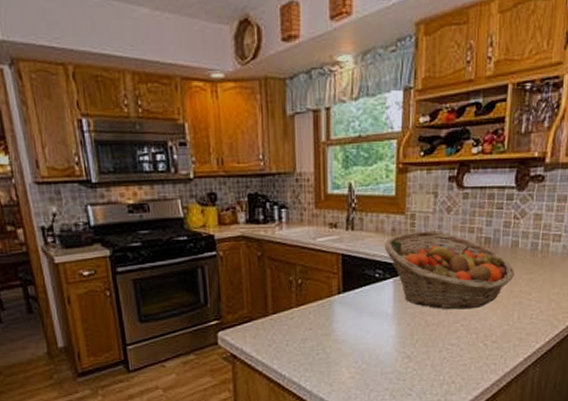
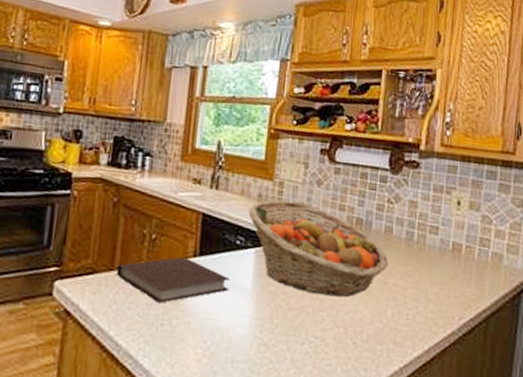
notebook: none [271,296,373,337] -> present [116,257,231,303]

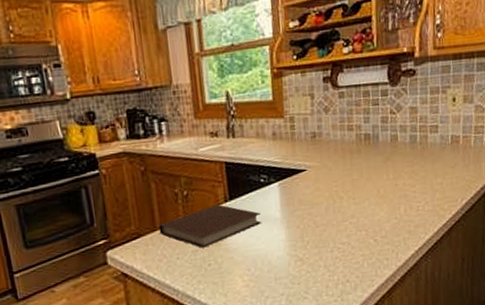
fruit basket: present [248,200,388,297] -> none [266,132,397,209]

